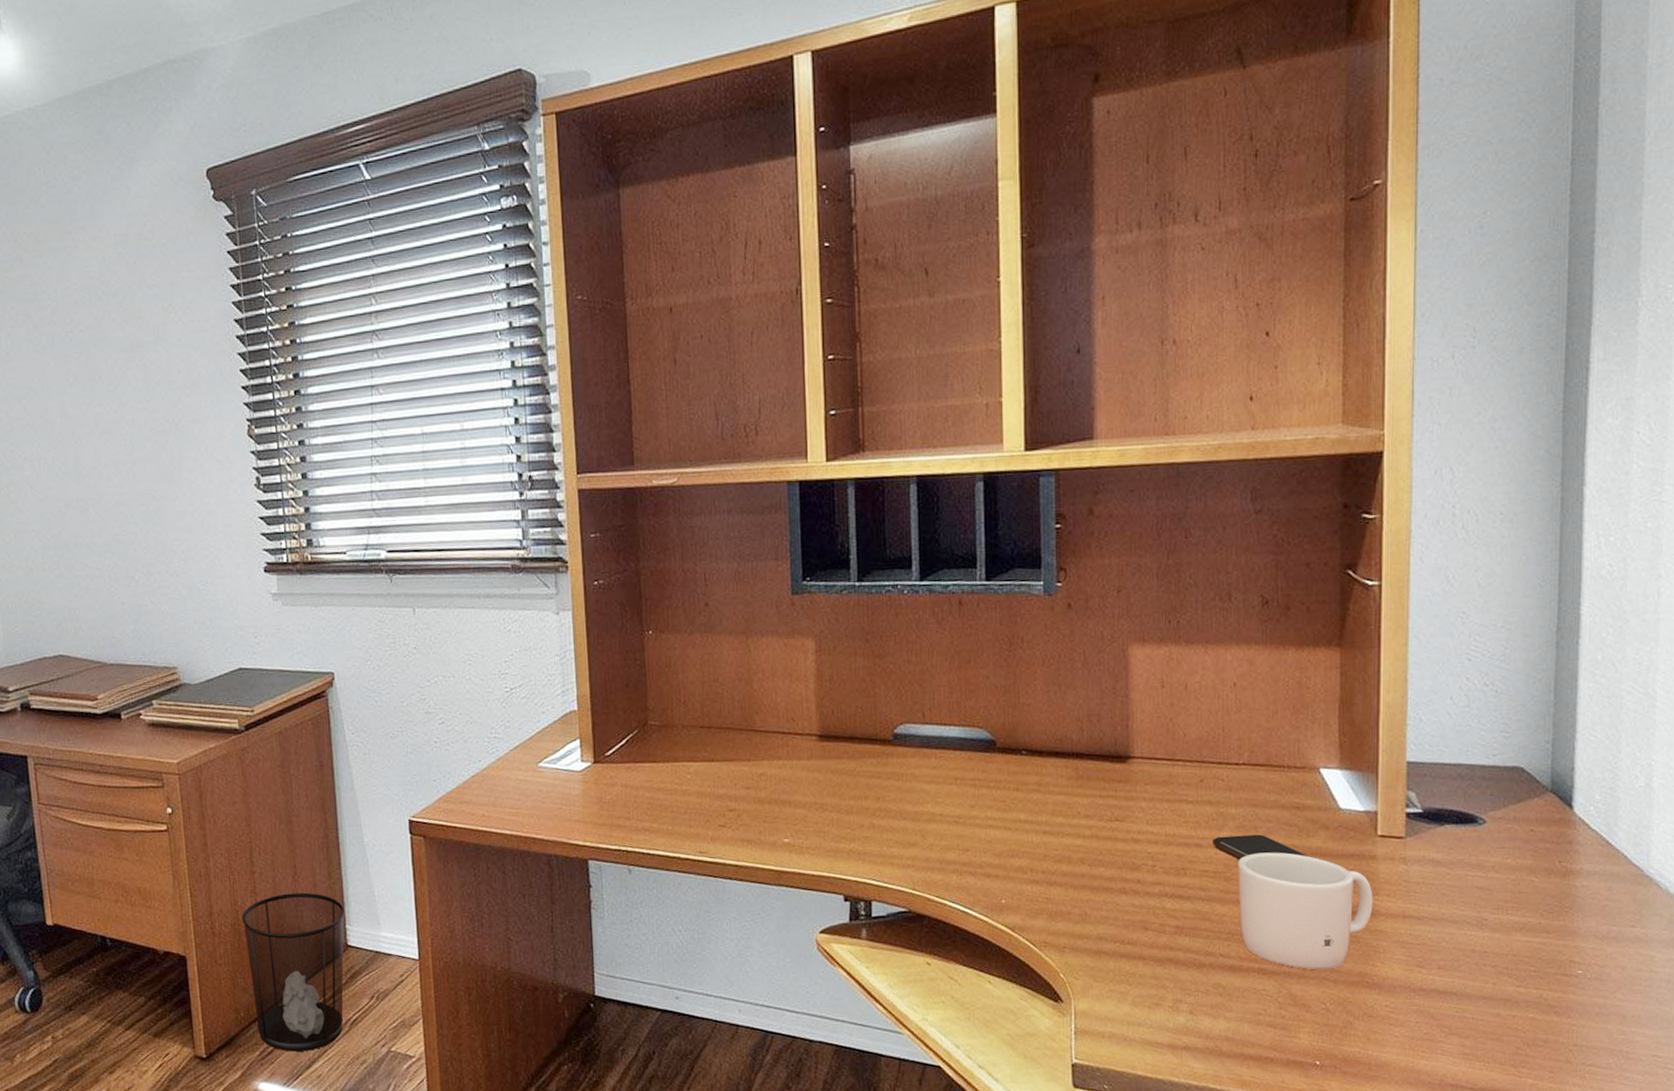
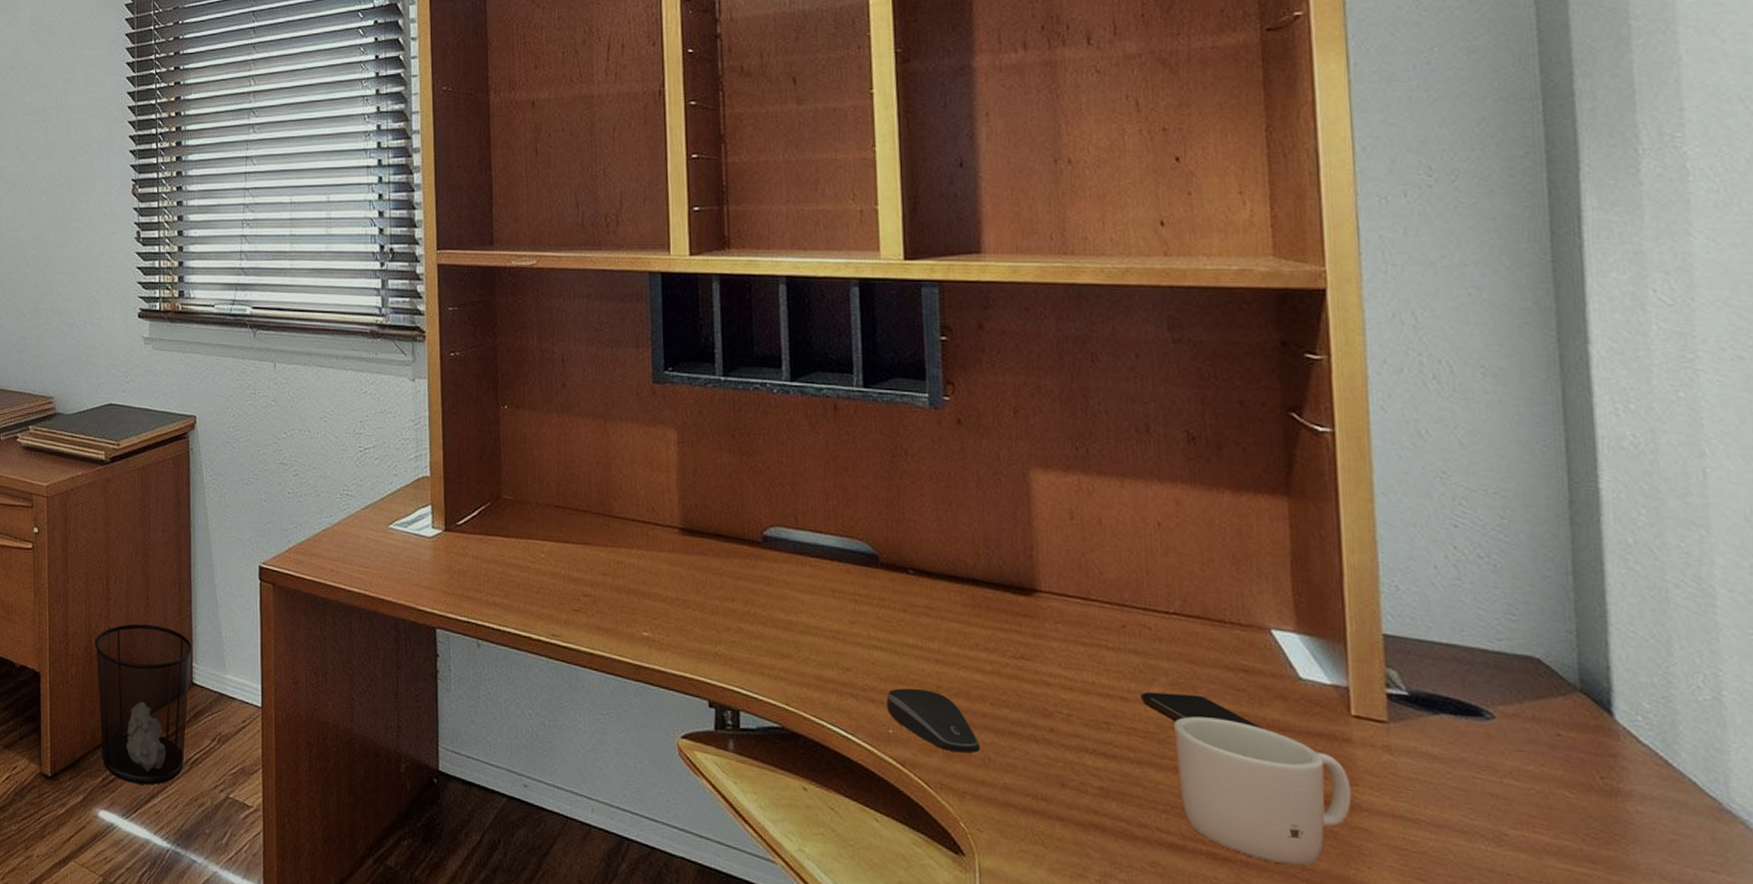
computer mouse: none [1000,859,1078,912] -> present [886,688,980,753]

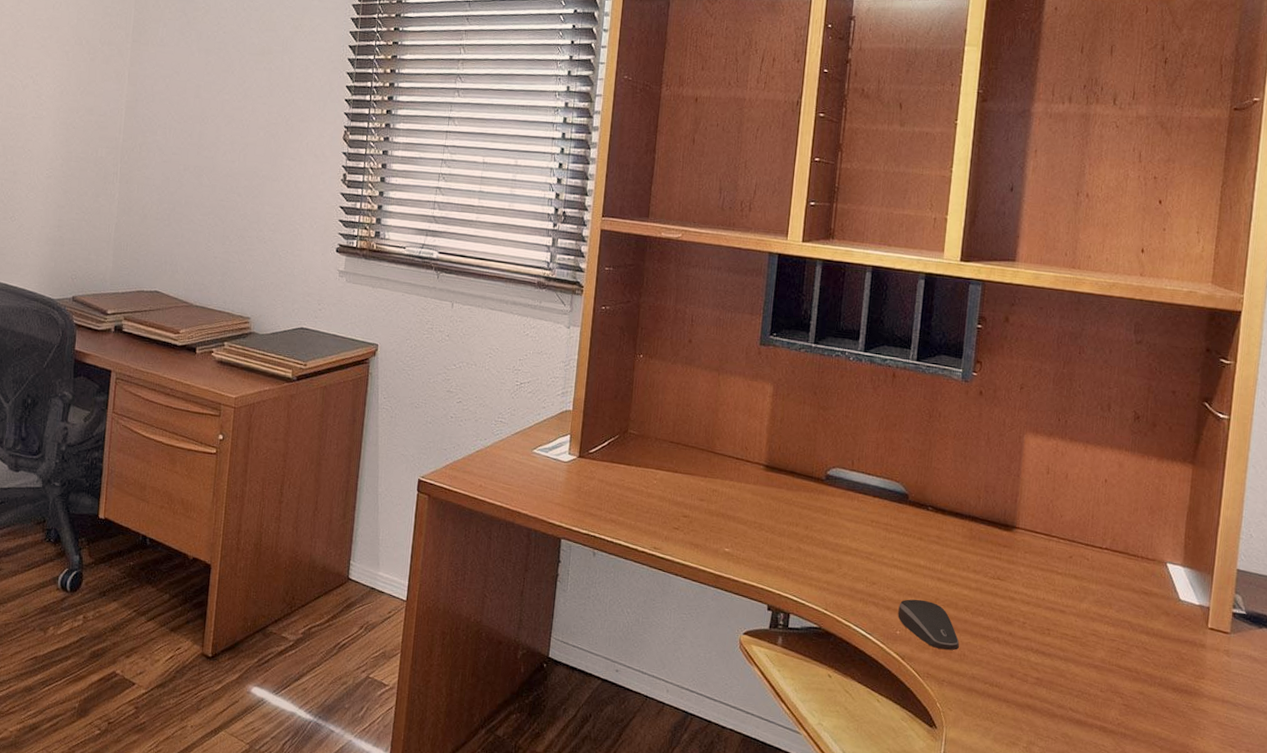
waste bin: present [95,624,192,785] -> none [260,524,352,666]
phone: present [1139,692,1264,730] -> none [1073,607,1151,637]
mug: present [1173,716,1352,866] -> none [1089,625,1200,737]

